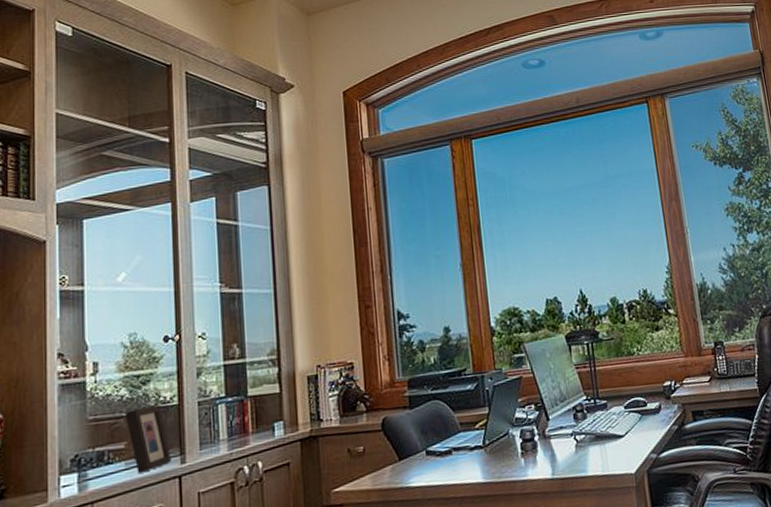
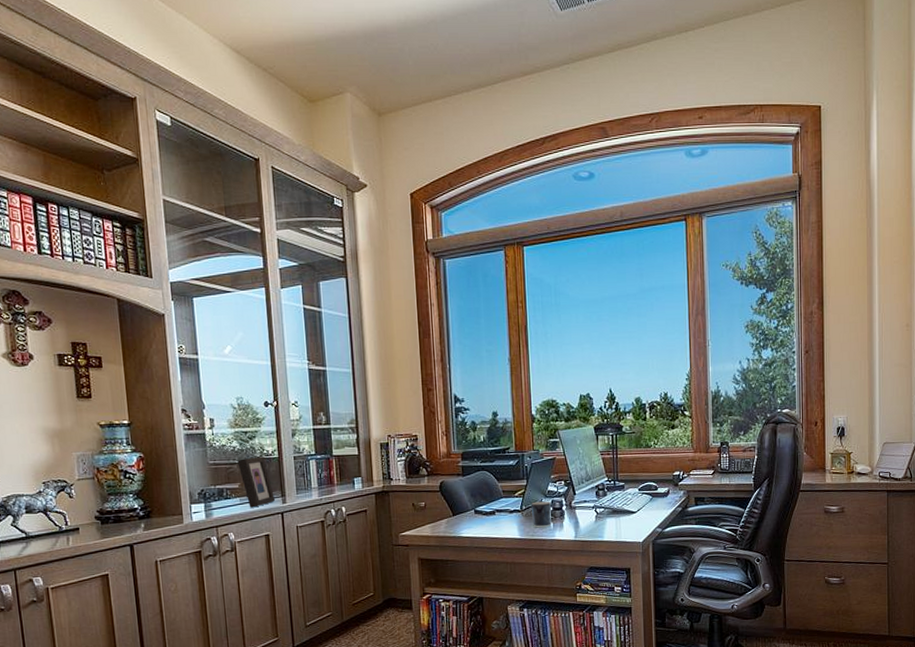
mug: none [495,431,522,467] -> present [531,501,552,528]

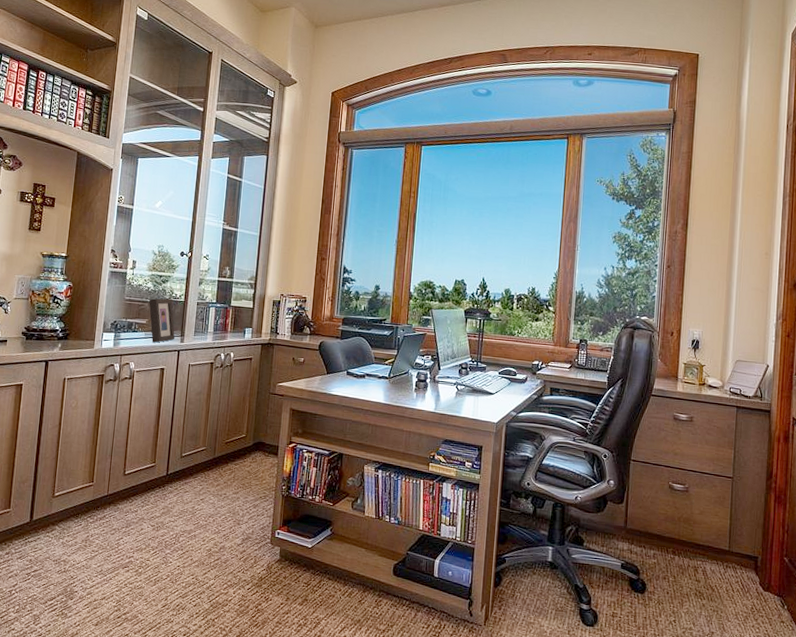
mug: present [531,501,552,528] -> none [398,371,418,397]

